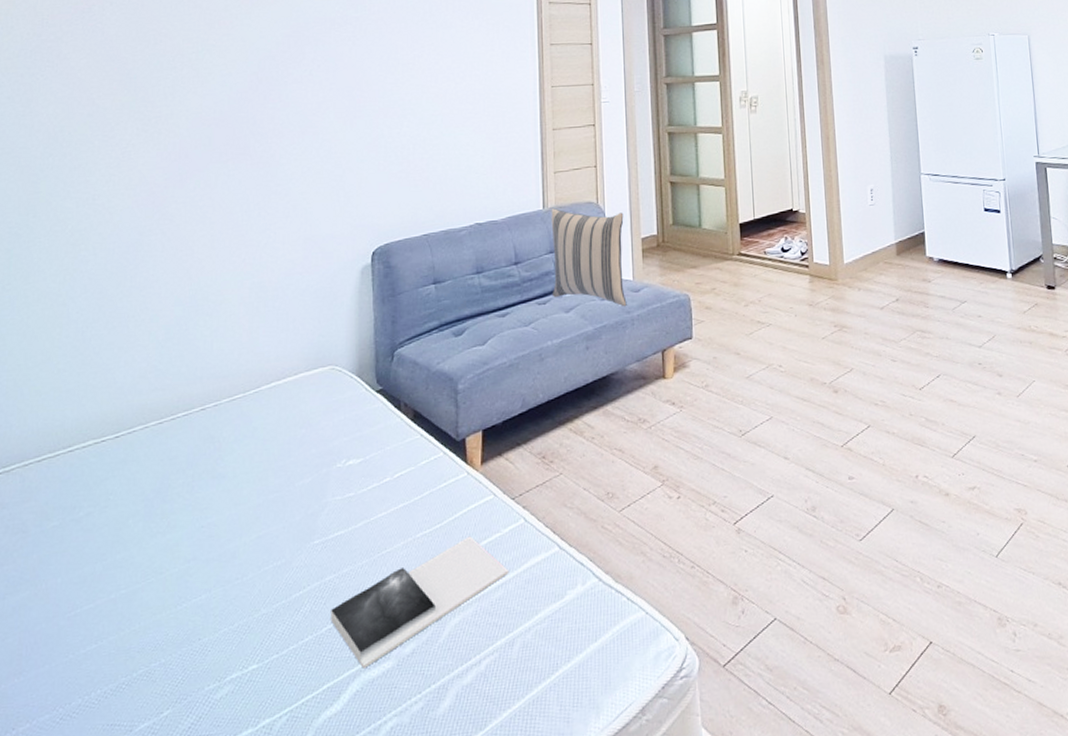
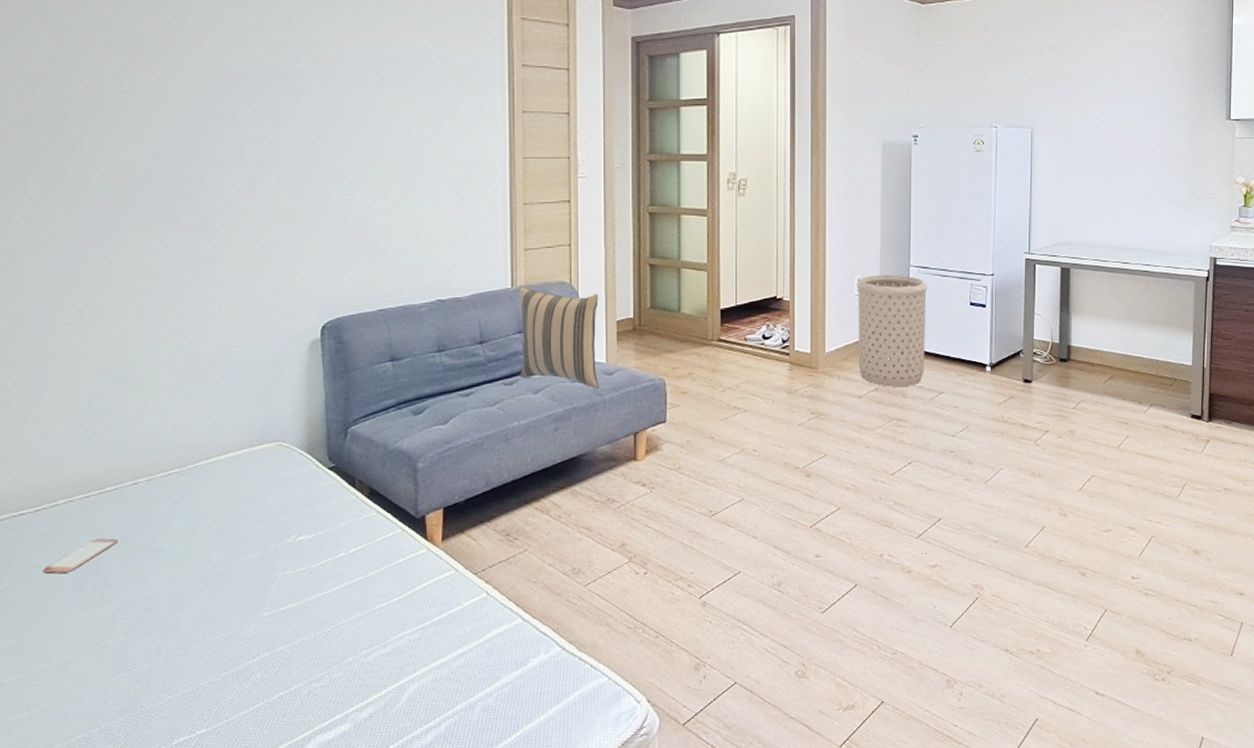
smartphone: none [119,464,185,501] -> present [44,538,118,575]
book: present [331,536,509,668] -> none [283,608,470,731]
laundry basket: none [870,183,944,297] -> present [857,274,928,387]

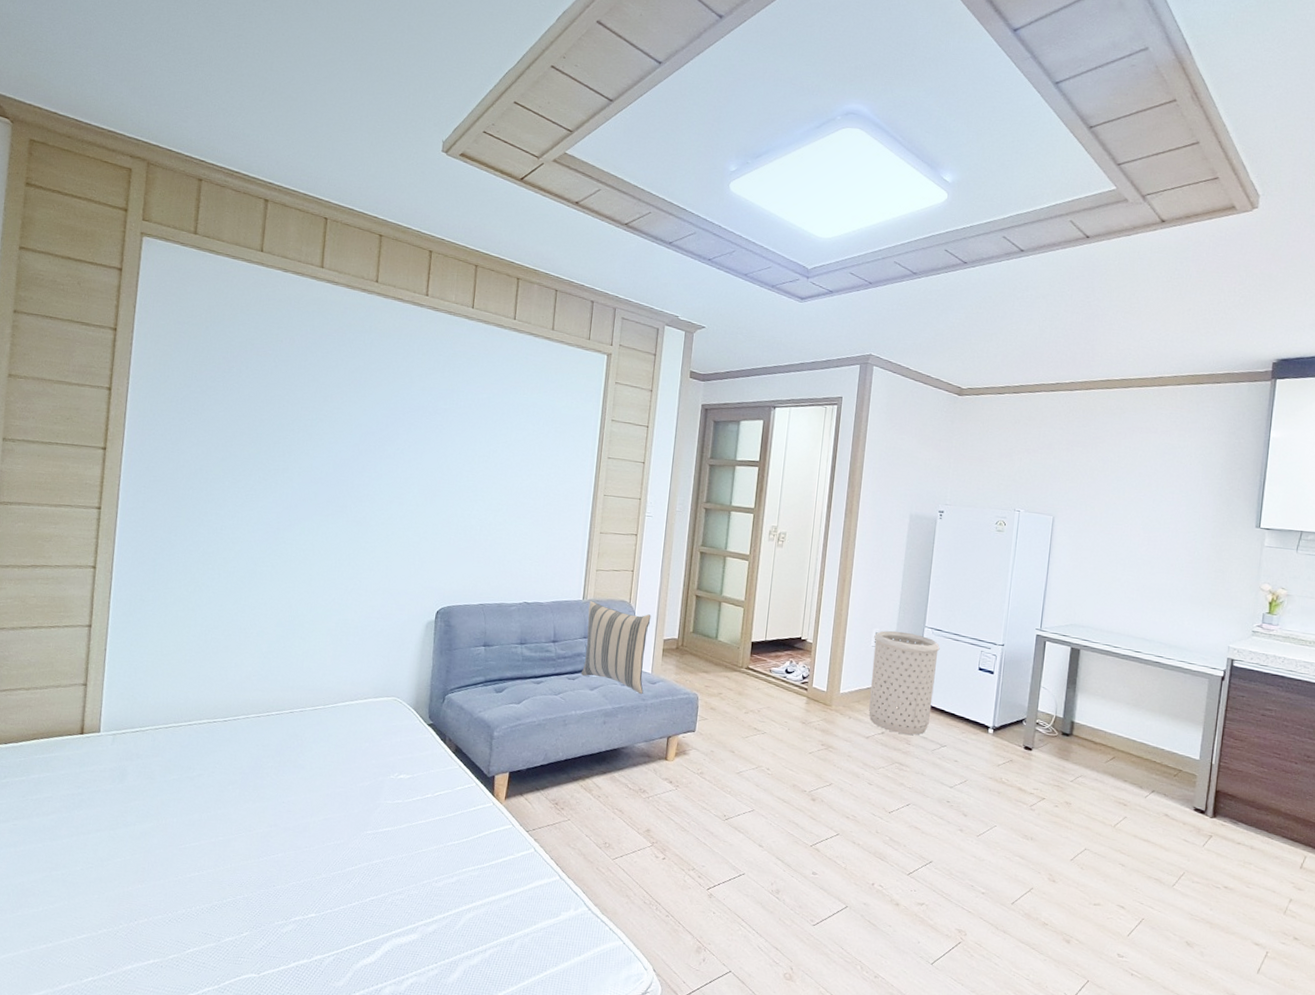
smartphone: present [44,538,118,575] -> none [223,749,275,773]

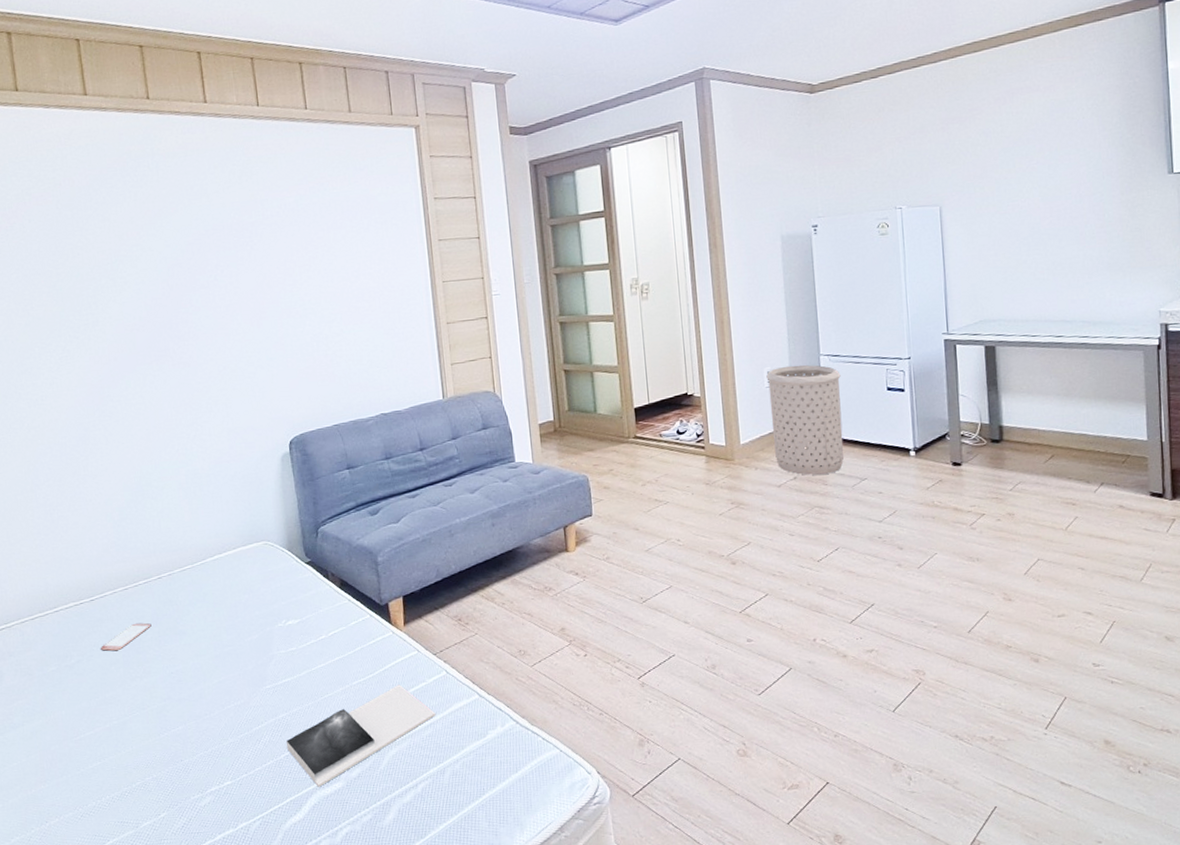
smartphone: none [223,749,275,773] -> present [101,623,152,652]
book: none [374,853,517,935] -> present [286,684,436,787]
pillow: present [581,601,651,695] -> none [450,398,528,488]

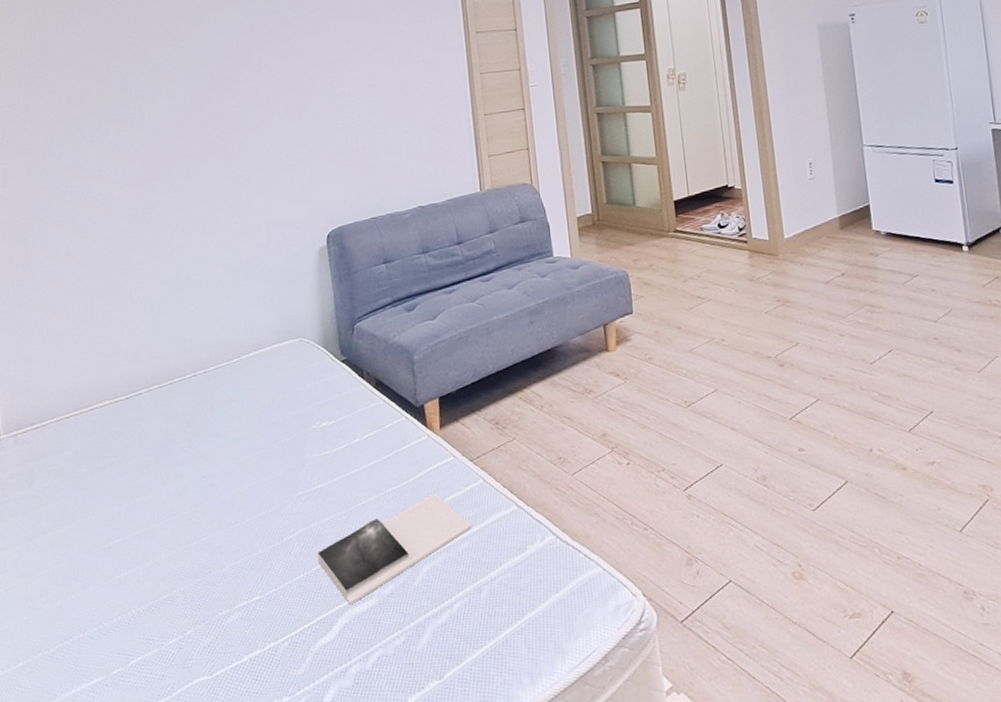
smartphone: present [101,623,152,652] -> none [134,423,185,453]
laundry basket: present [766,365,844,475] -> none [808,155,893,272]

